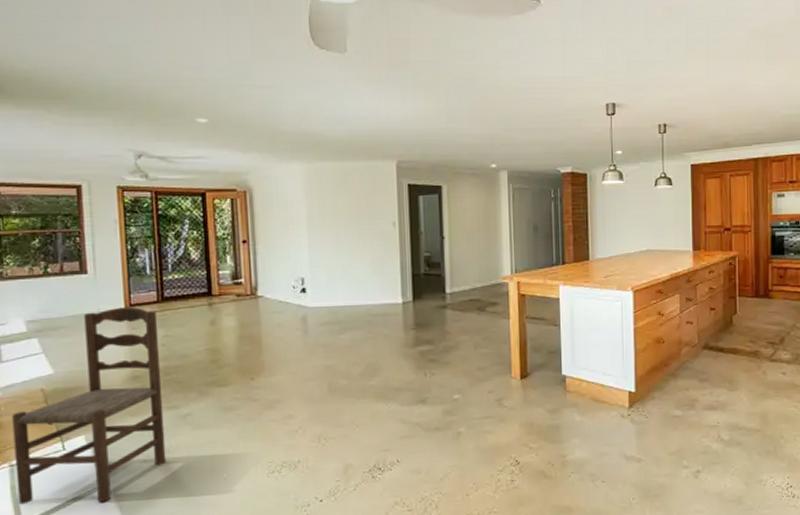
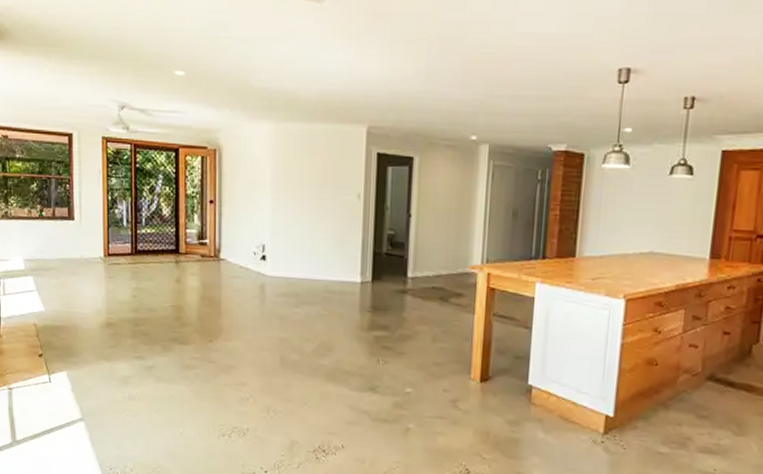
dining chair: present [12,306,166,505] -> none [11,255,132,435]

